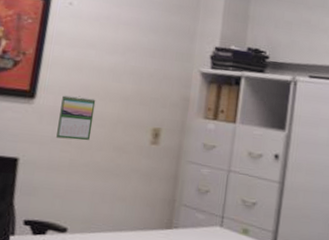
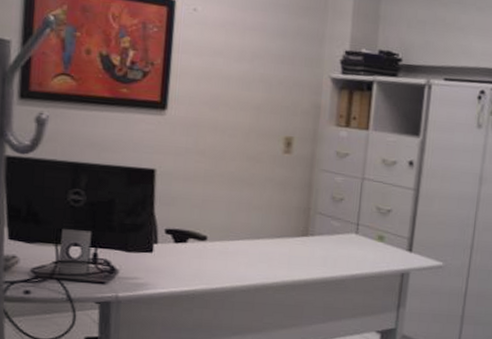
calendar: present [56,95,96,141] -> none [190,105,227,151]

